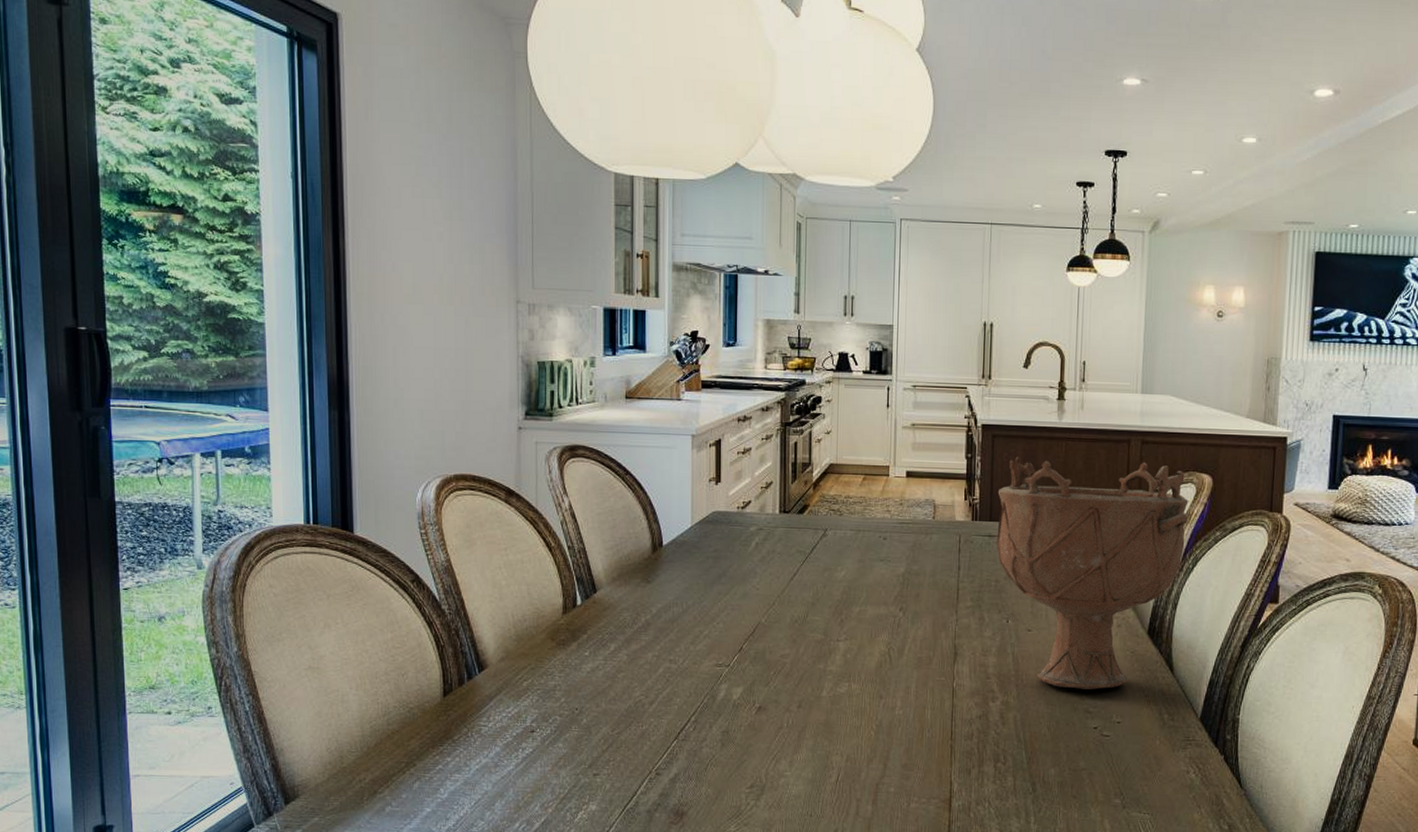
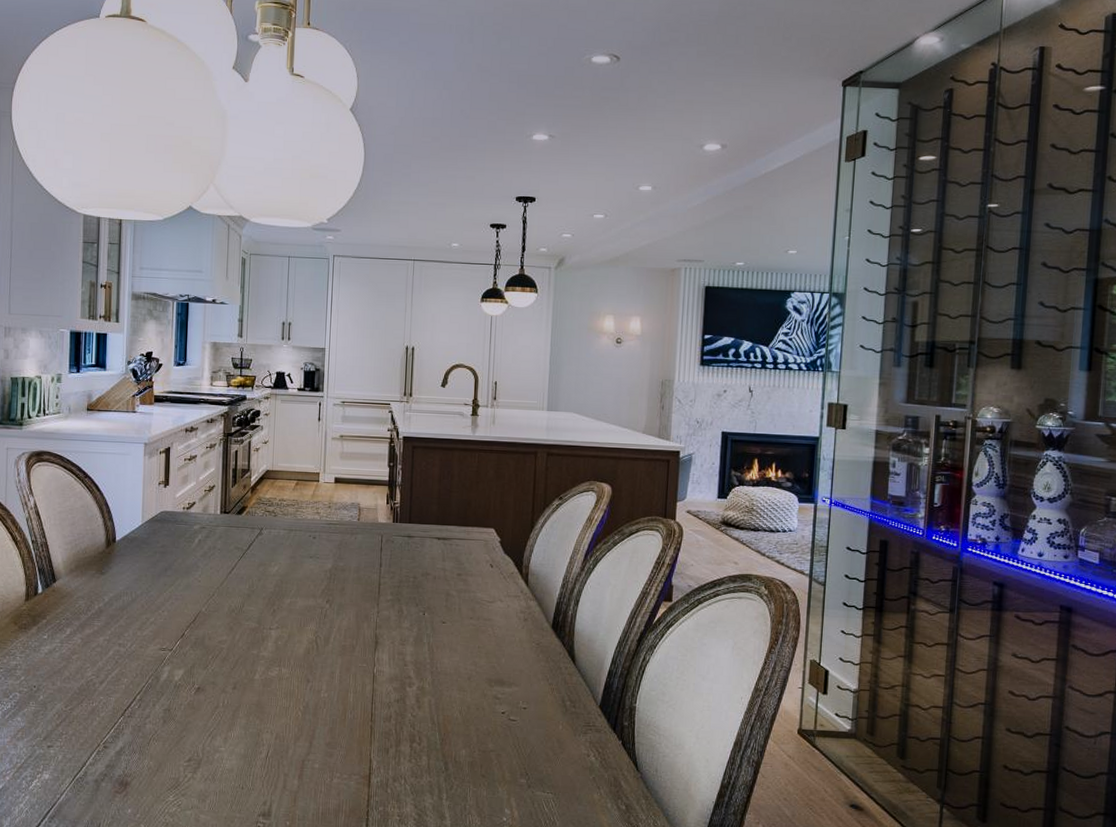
decorative bowl: present [996,456,1189,690] -> none [415,465,590,678]

